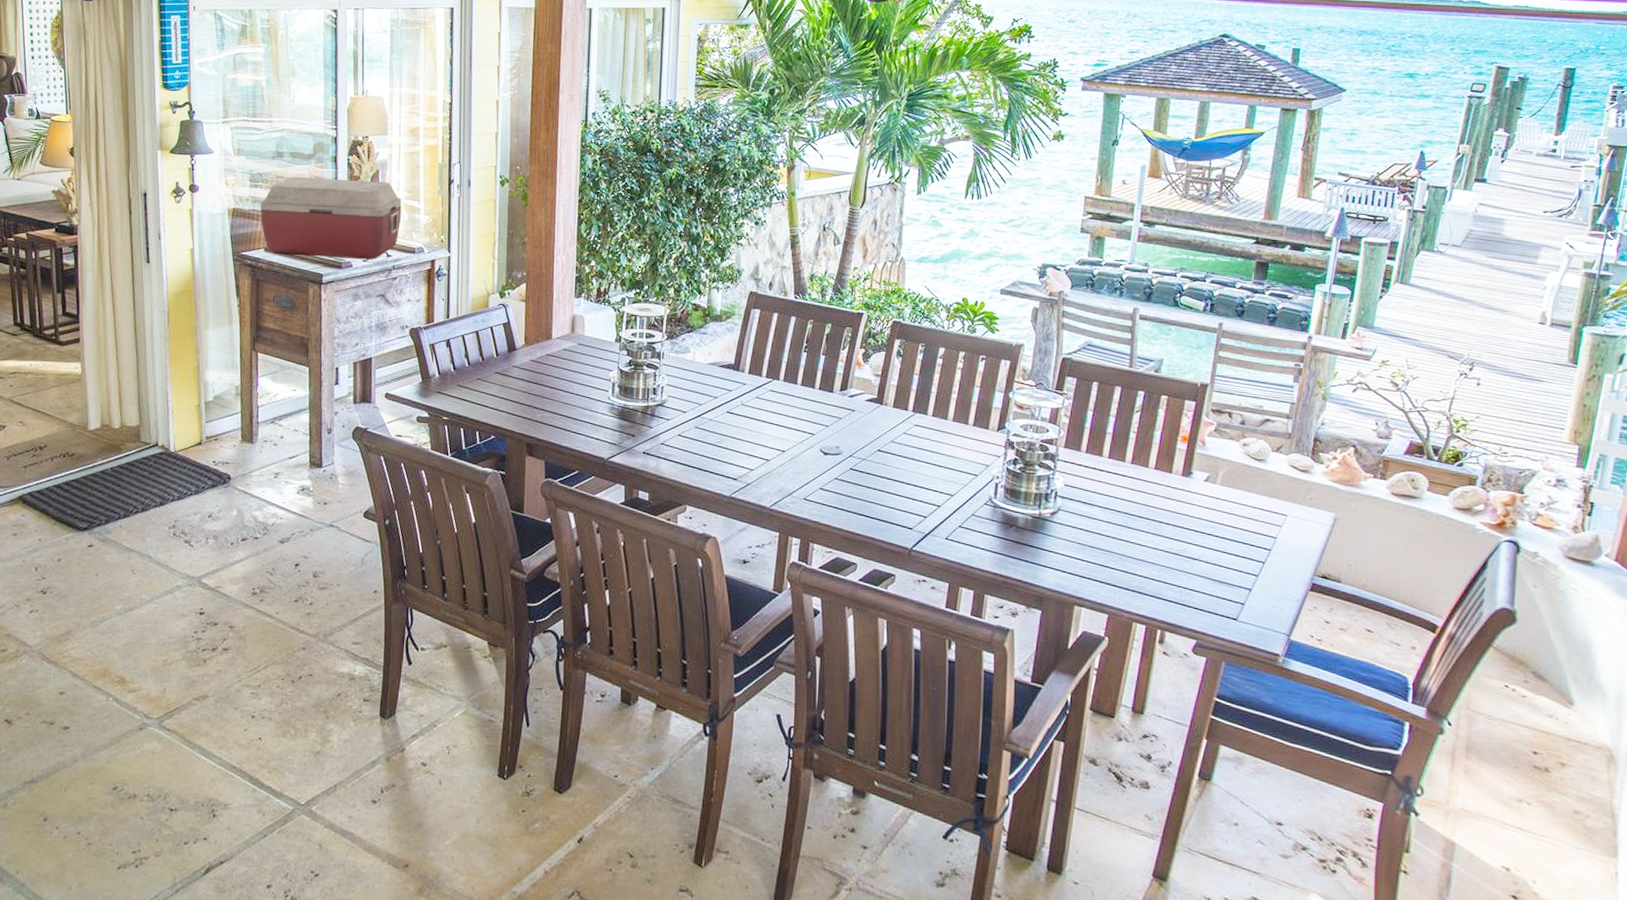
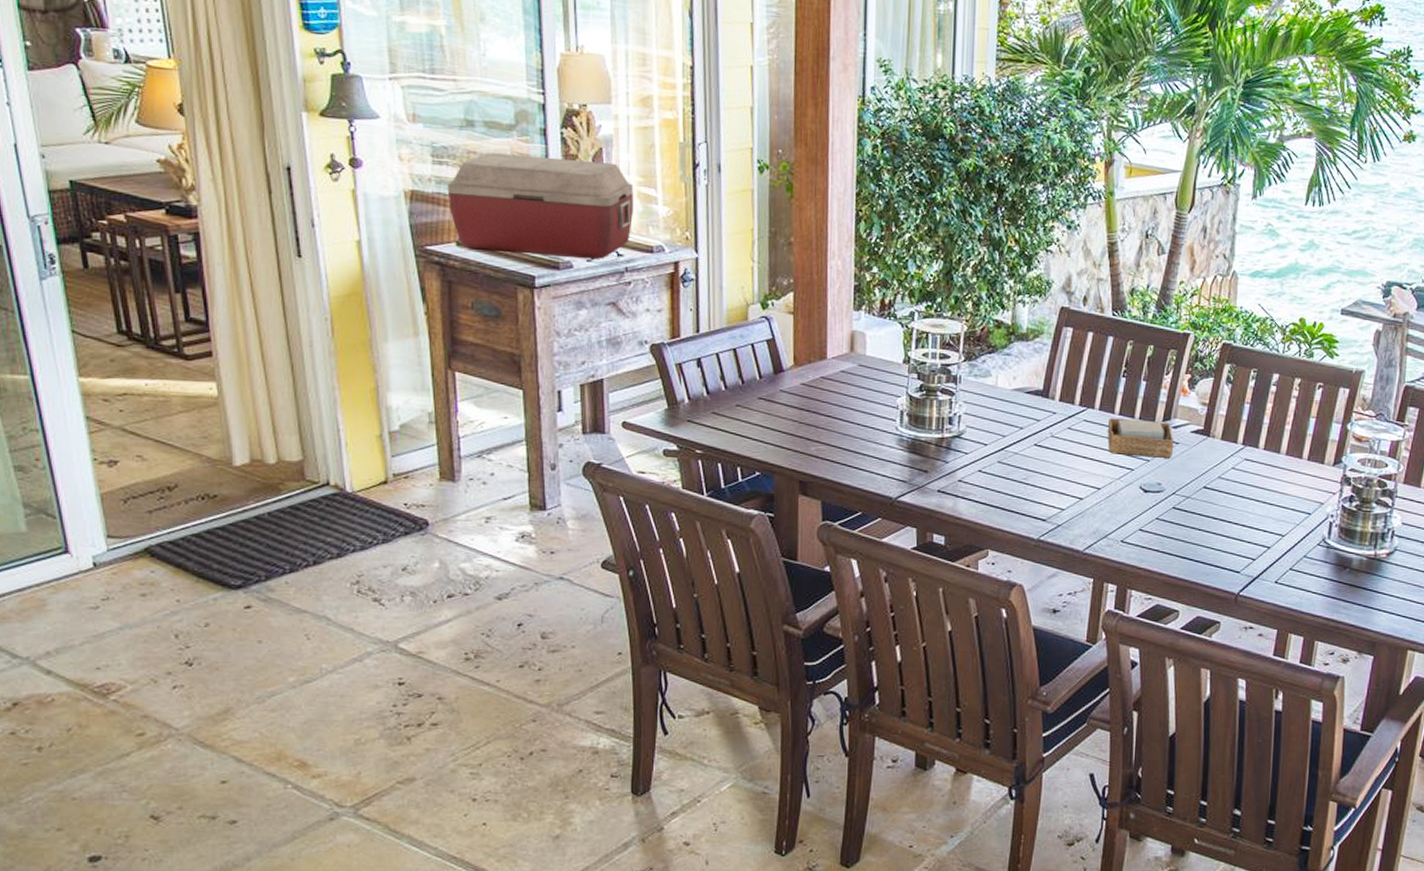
napkin holder: none [790,388,851,424] -> present [1107,418,1174,458]

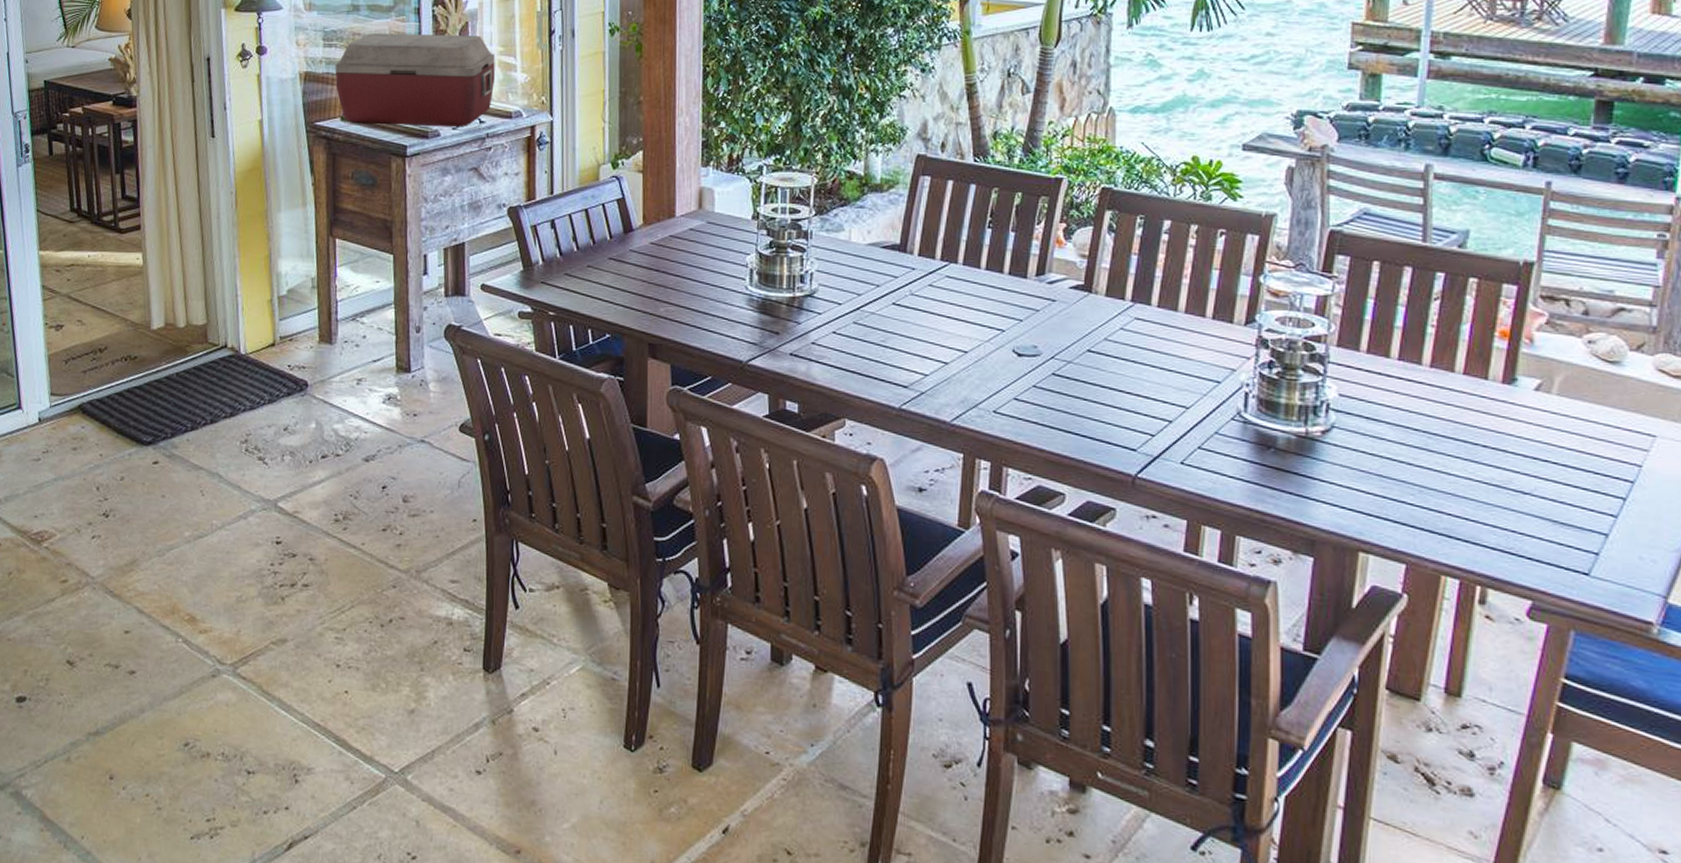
napkin holder: present [1107,418,1174,458] -> none [973,273,1050,318]

